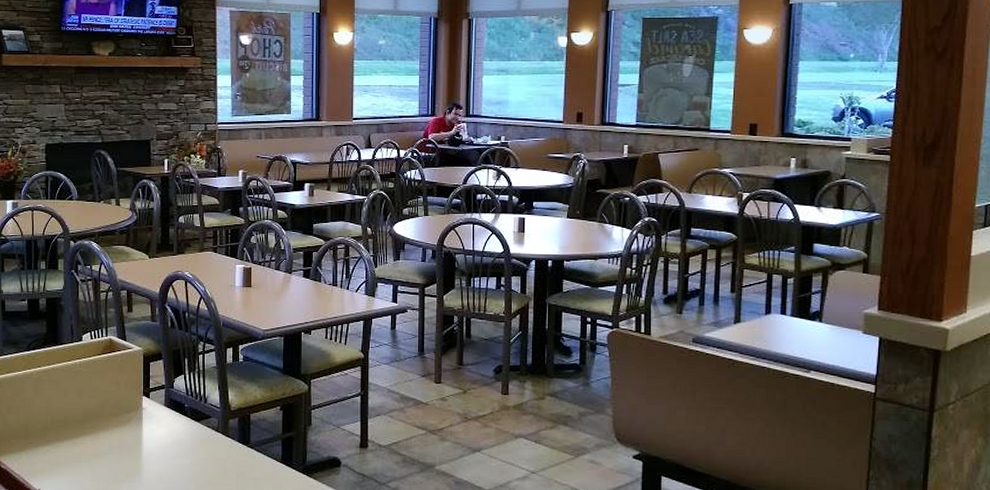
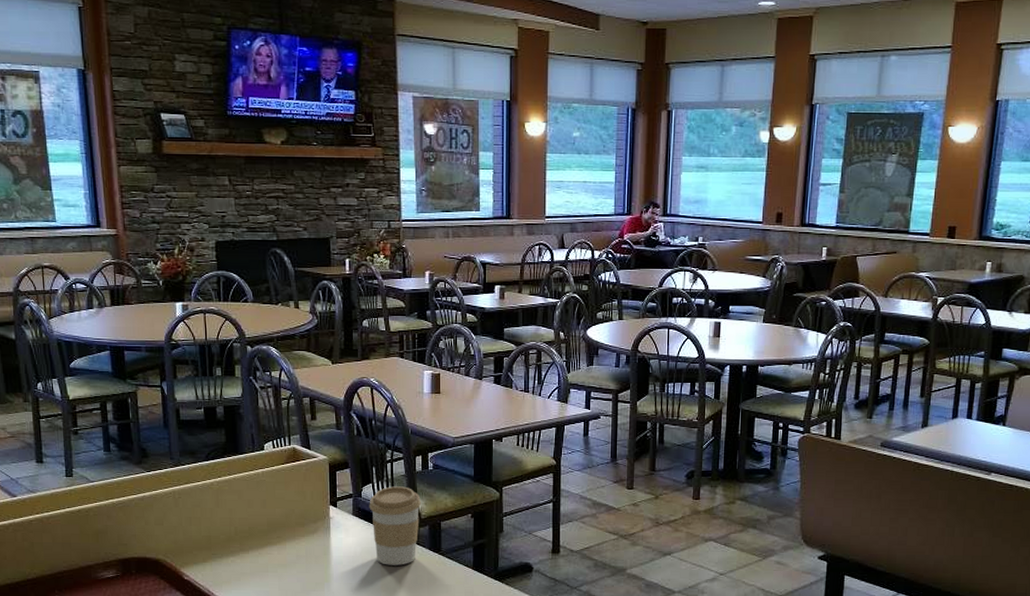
coffee cup: none [180,378,232,458] -> present [369,486,422,566]

